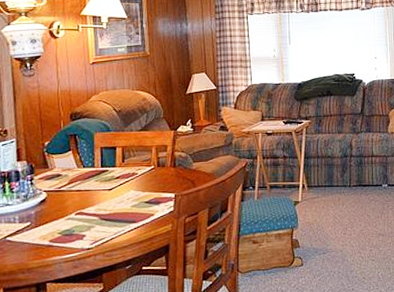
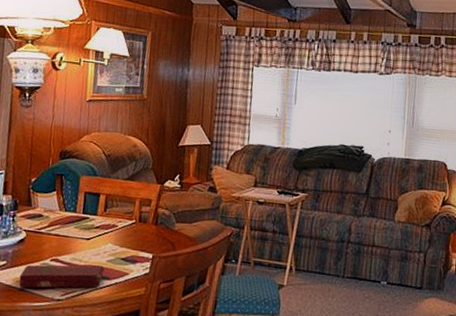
book: none [46,211,131,244] -> present [19,264,106,288]

